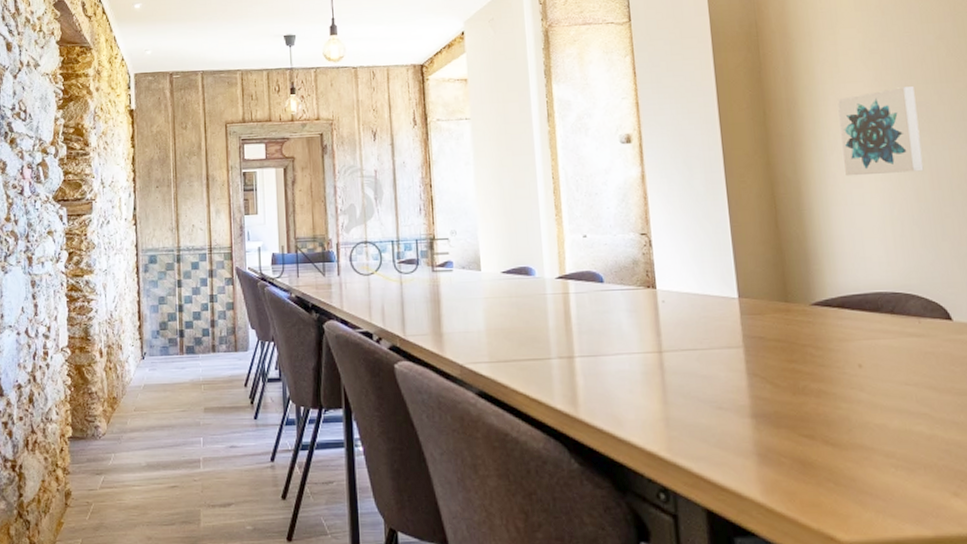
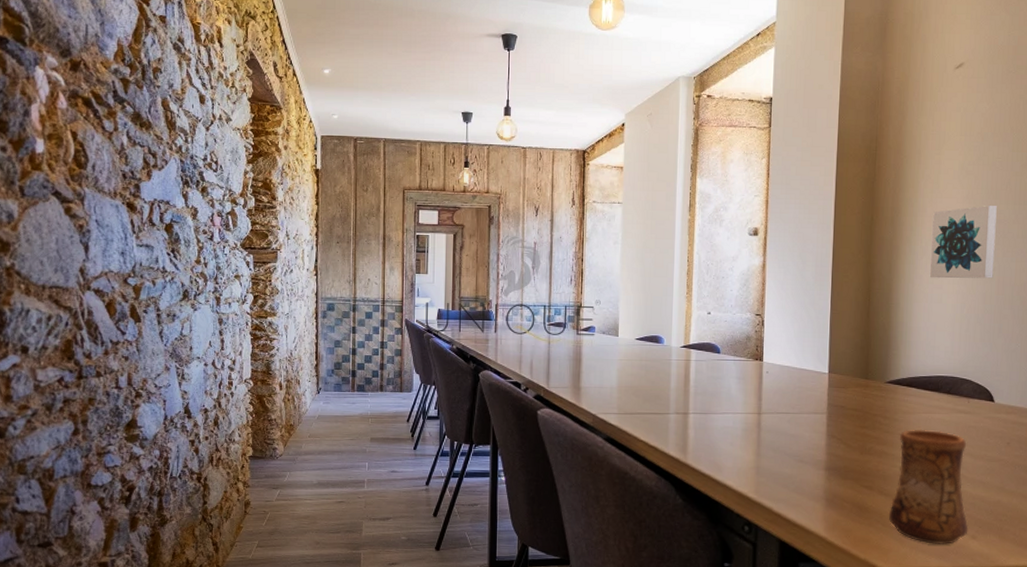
cup: none [839,359,948,506] -> present [888,429,969,544]

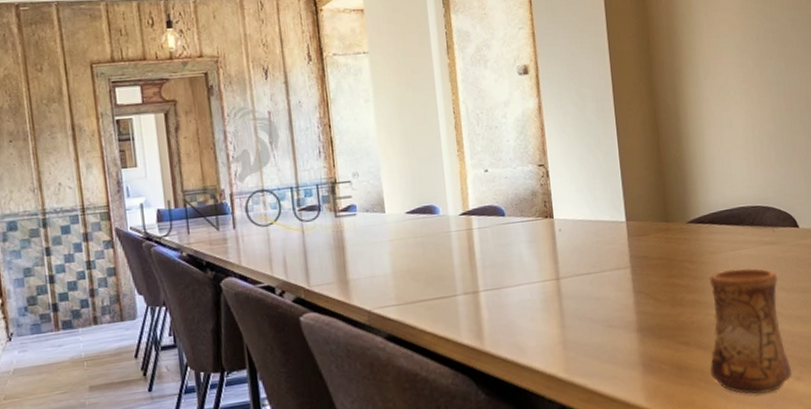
wall art: present [930,205,997,279] -> none [710,14,780,101]

